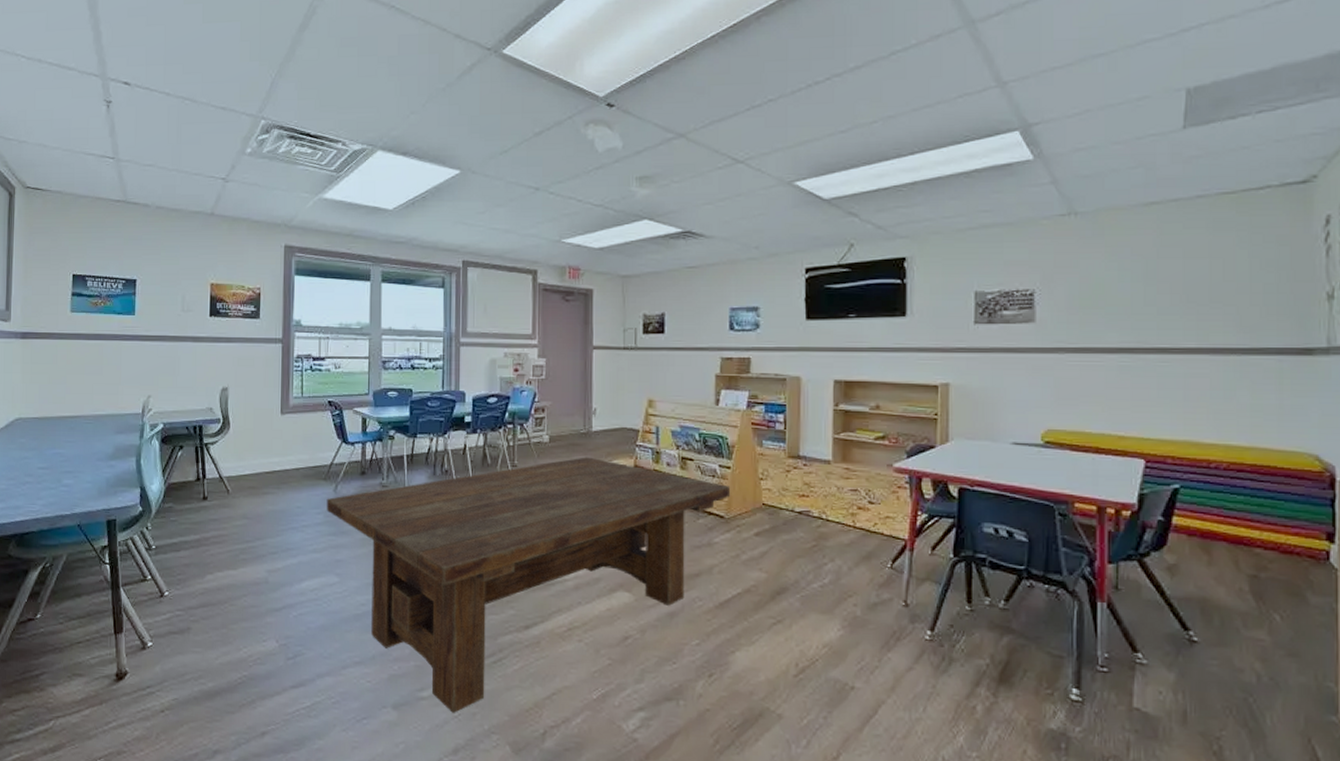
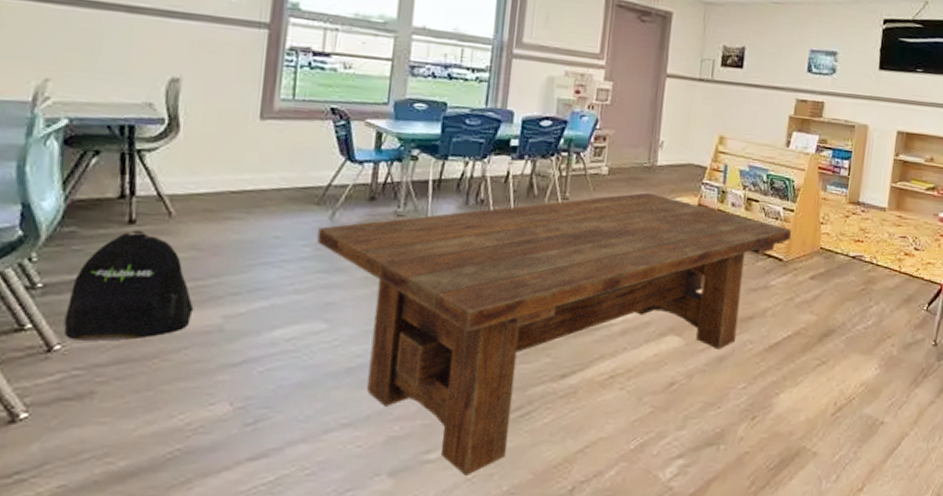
backpack: none [169,504,248,590] -> present [64,229,194,341]

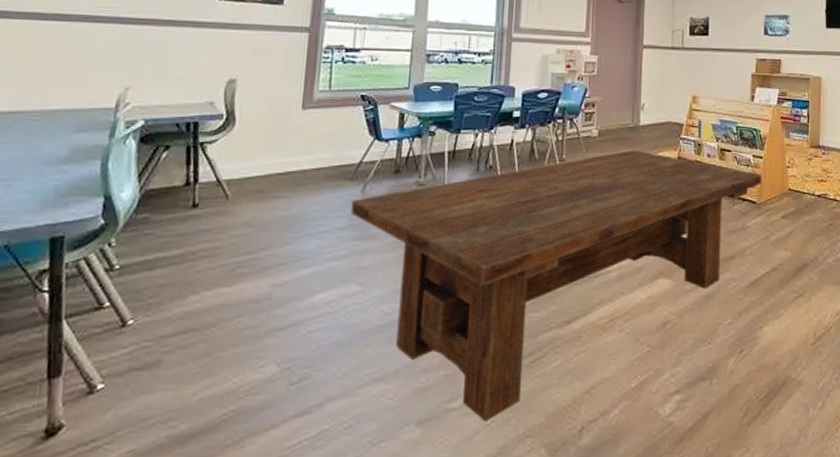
backpack: present [64,229,194,341] -> none [136,212,247,315]

